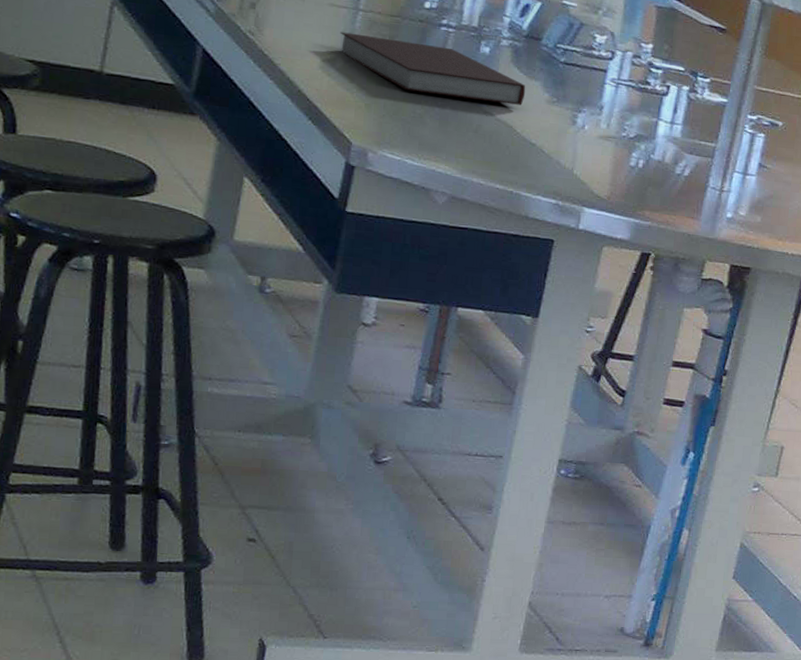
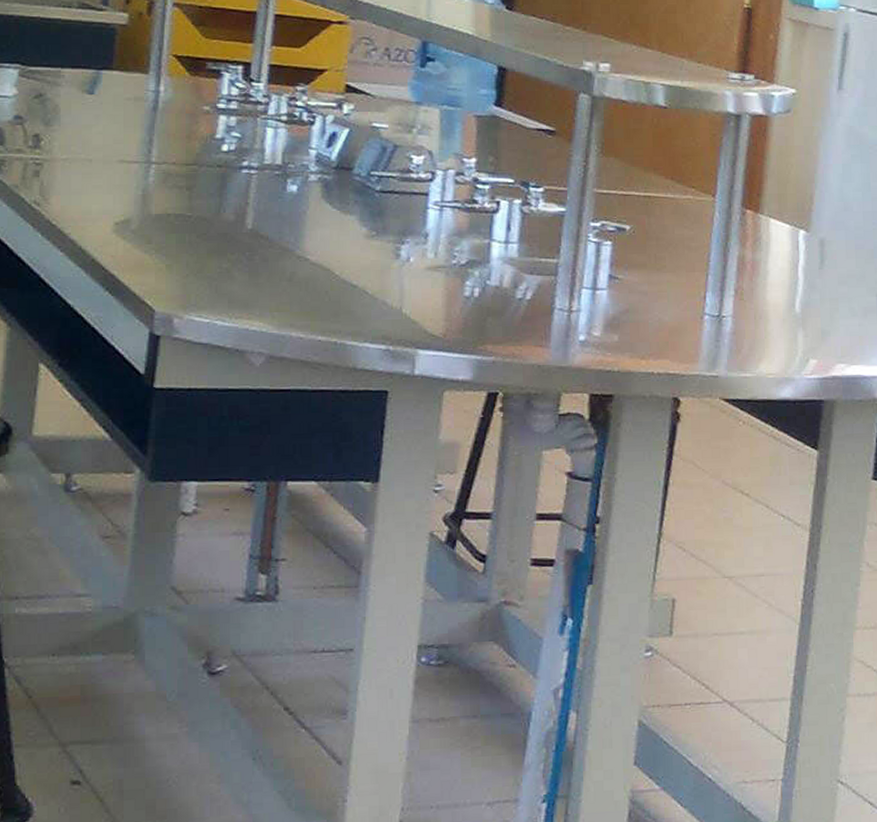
notebook: present [340,32,526,105] -> none [133,189,341,245]

